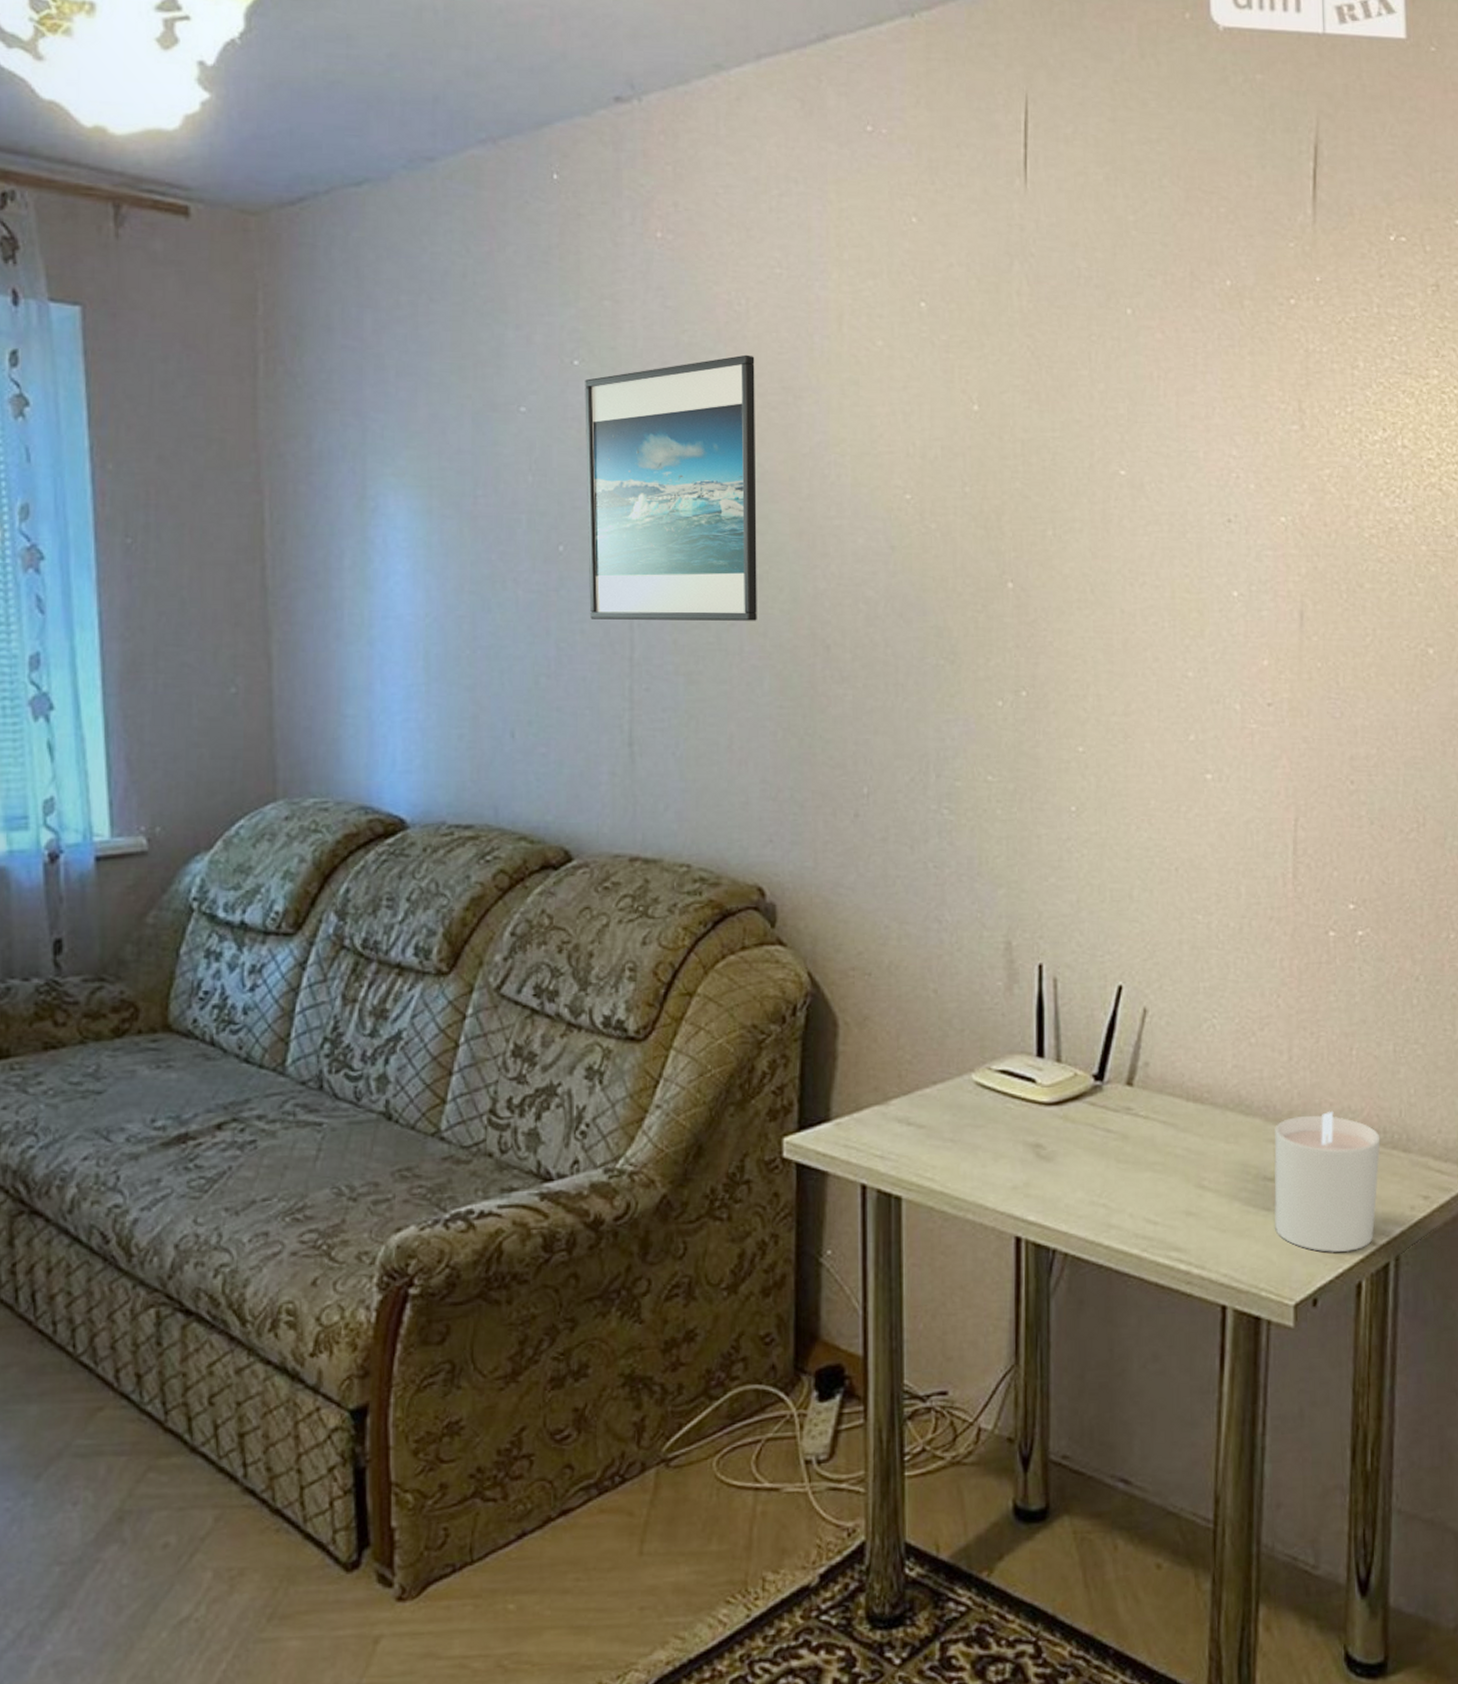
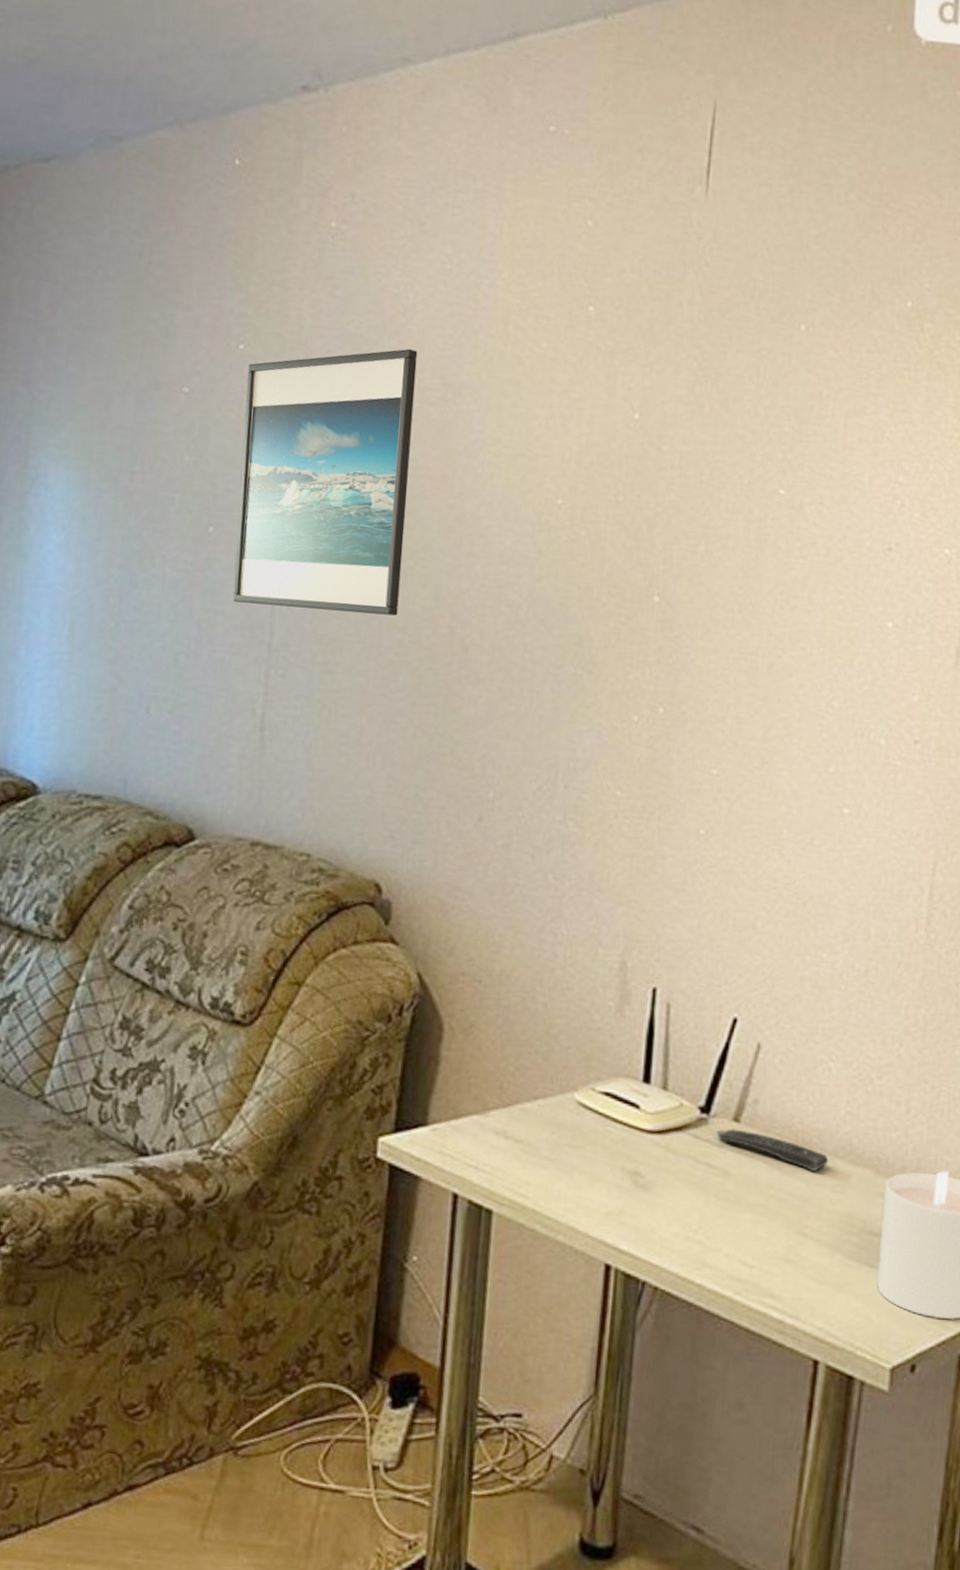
remote control: none [1111,1092,1220,1126] -> present [716,1128,829,1172]

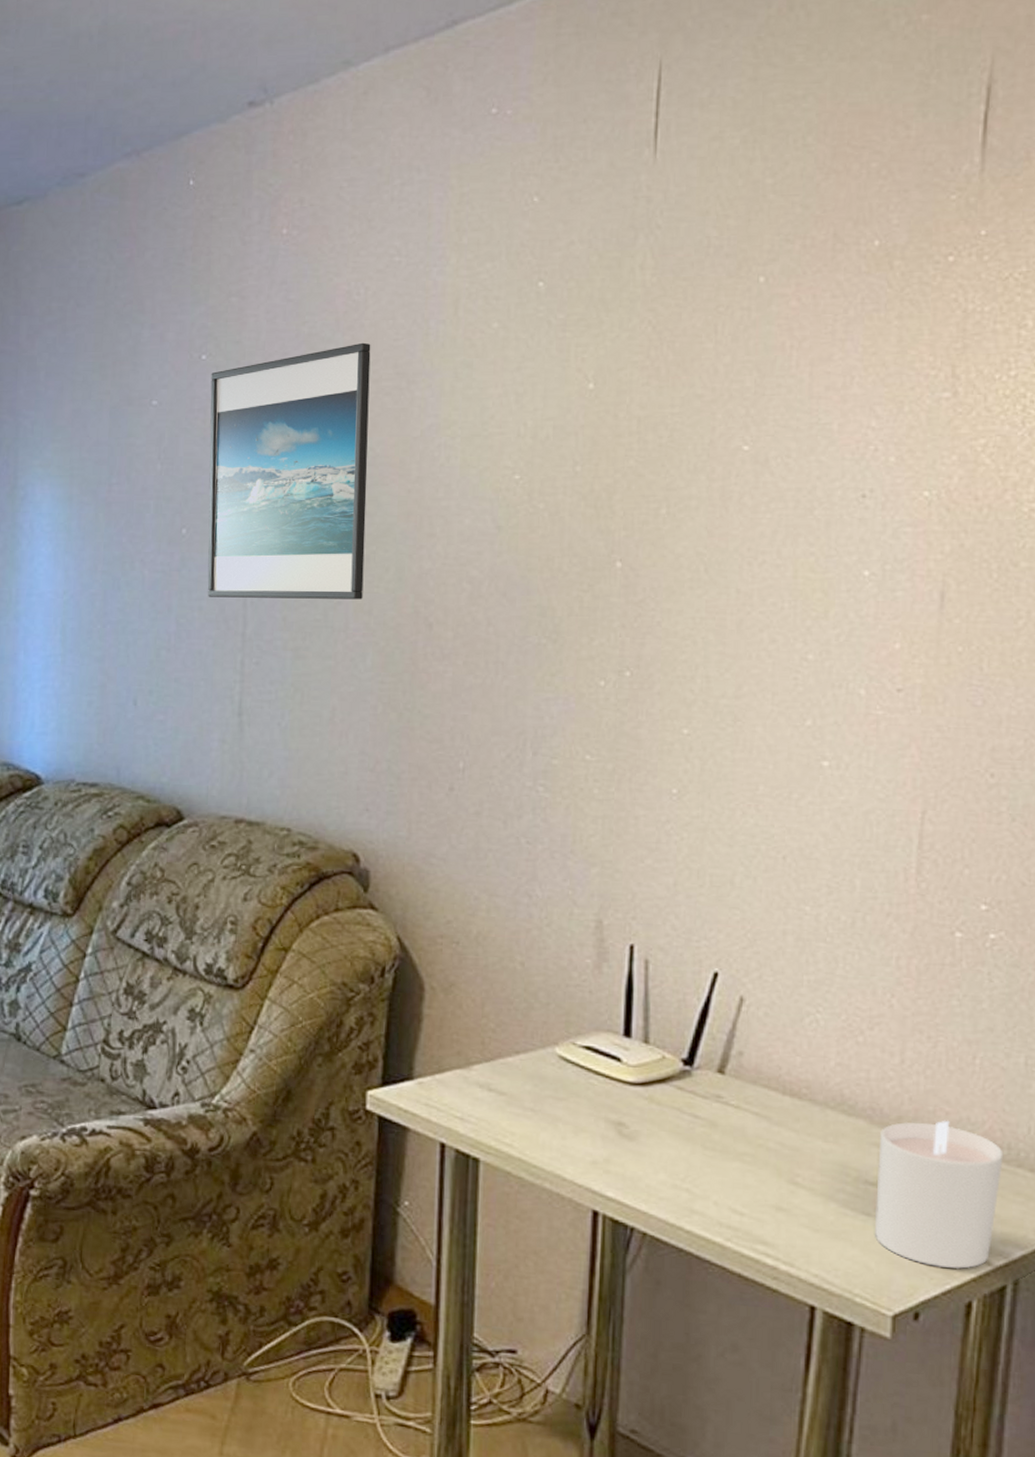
remote control: present [716,1128,829,1172] -> none [701,1080,819,1123]

